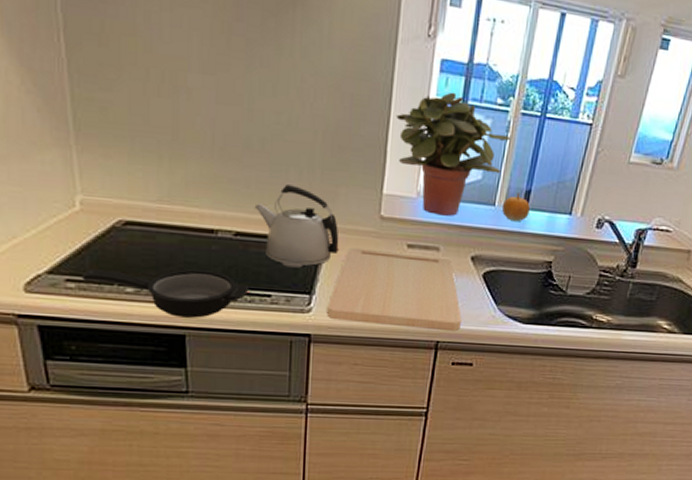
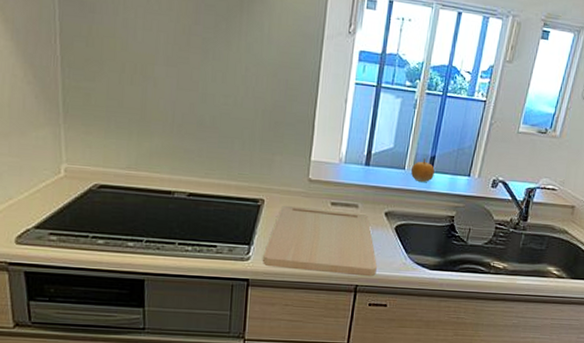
frying pan: present [82,268,250,319] -> none [62,223,199,266]
kettle: present [254,185,339,268] -> none [205,154,274,223]
potted plant: present [396,92,511,216] -> none [322,77,418,179]

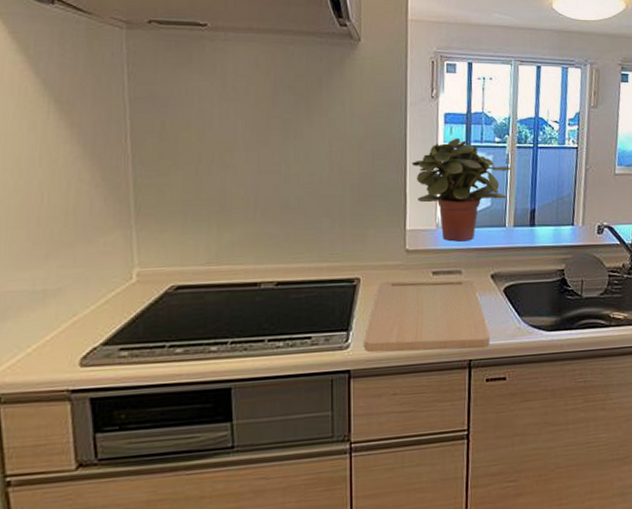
potted plant: none [322,77,418,179] -> present [411,138,511,242]
fruit: present [411,158,435,183] -> none [513,213,537,239]

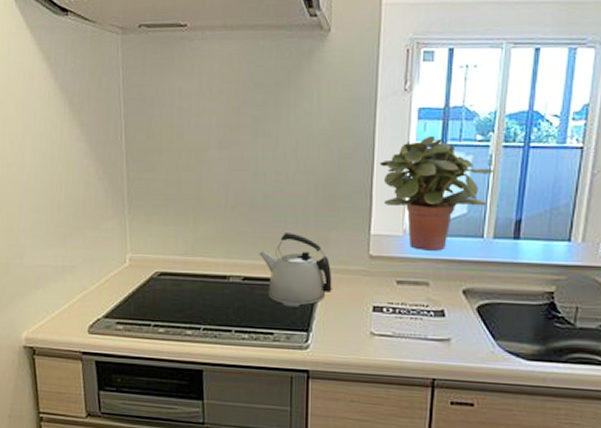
kettle: none [293,233,371,308] -> present [259,233,332,307]
cutting board: present [364,279,490,353] -> none [323,286,457,369]

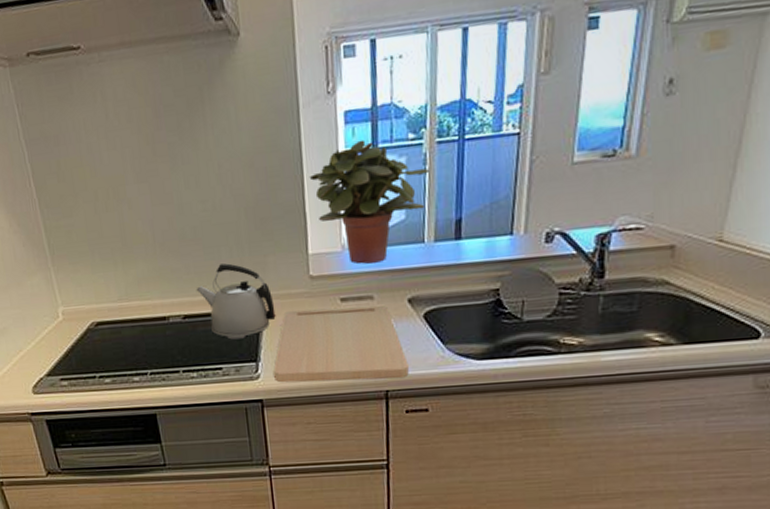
cutting board: none [323,286,457,369] -> present [273,305,409,383]

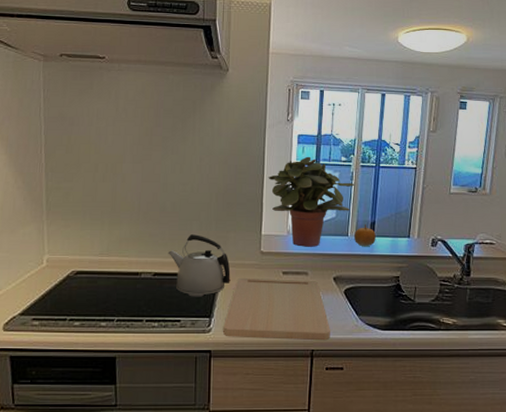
fruit: none [433,224,464,255] -> present [354,224,376,247]

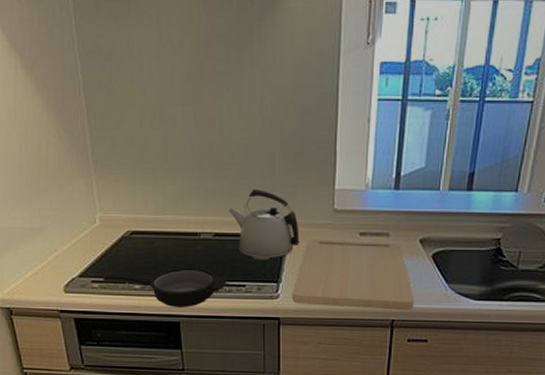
frying pan: none [44,305,164,344] -> present [103,267,228,309]
potted plant: present [268,156,355,247] -> none [342,90,451,204]
fruit: present [354,224,376,247] -> none [447,176,474,204]

